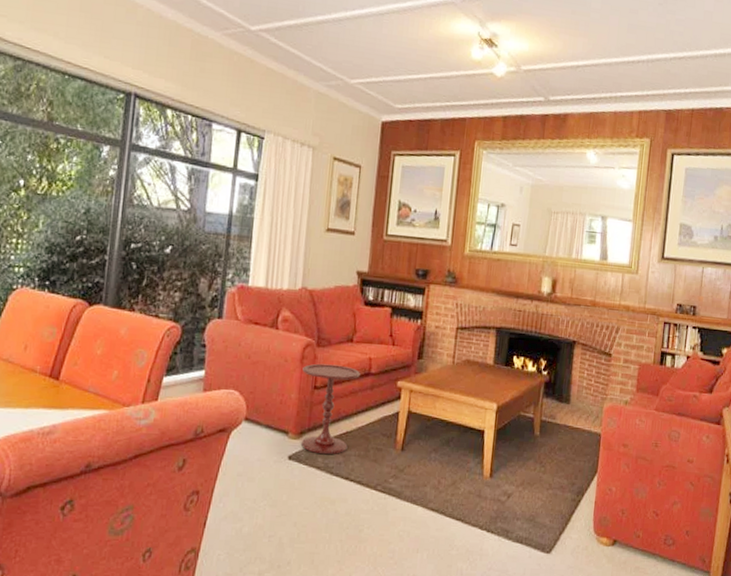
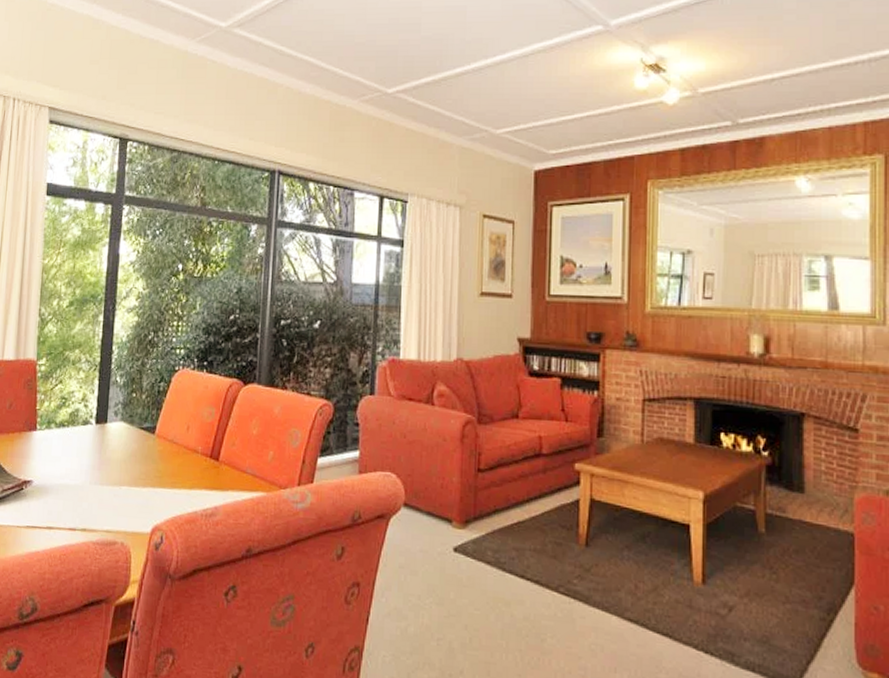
side table: present [301,363,360,455] -> none [463,443,530,548]

